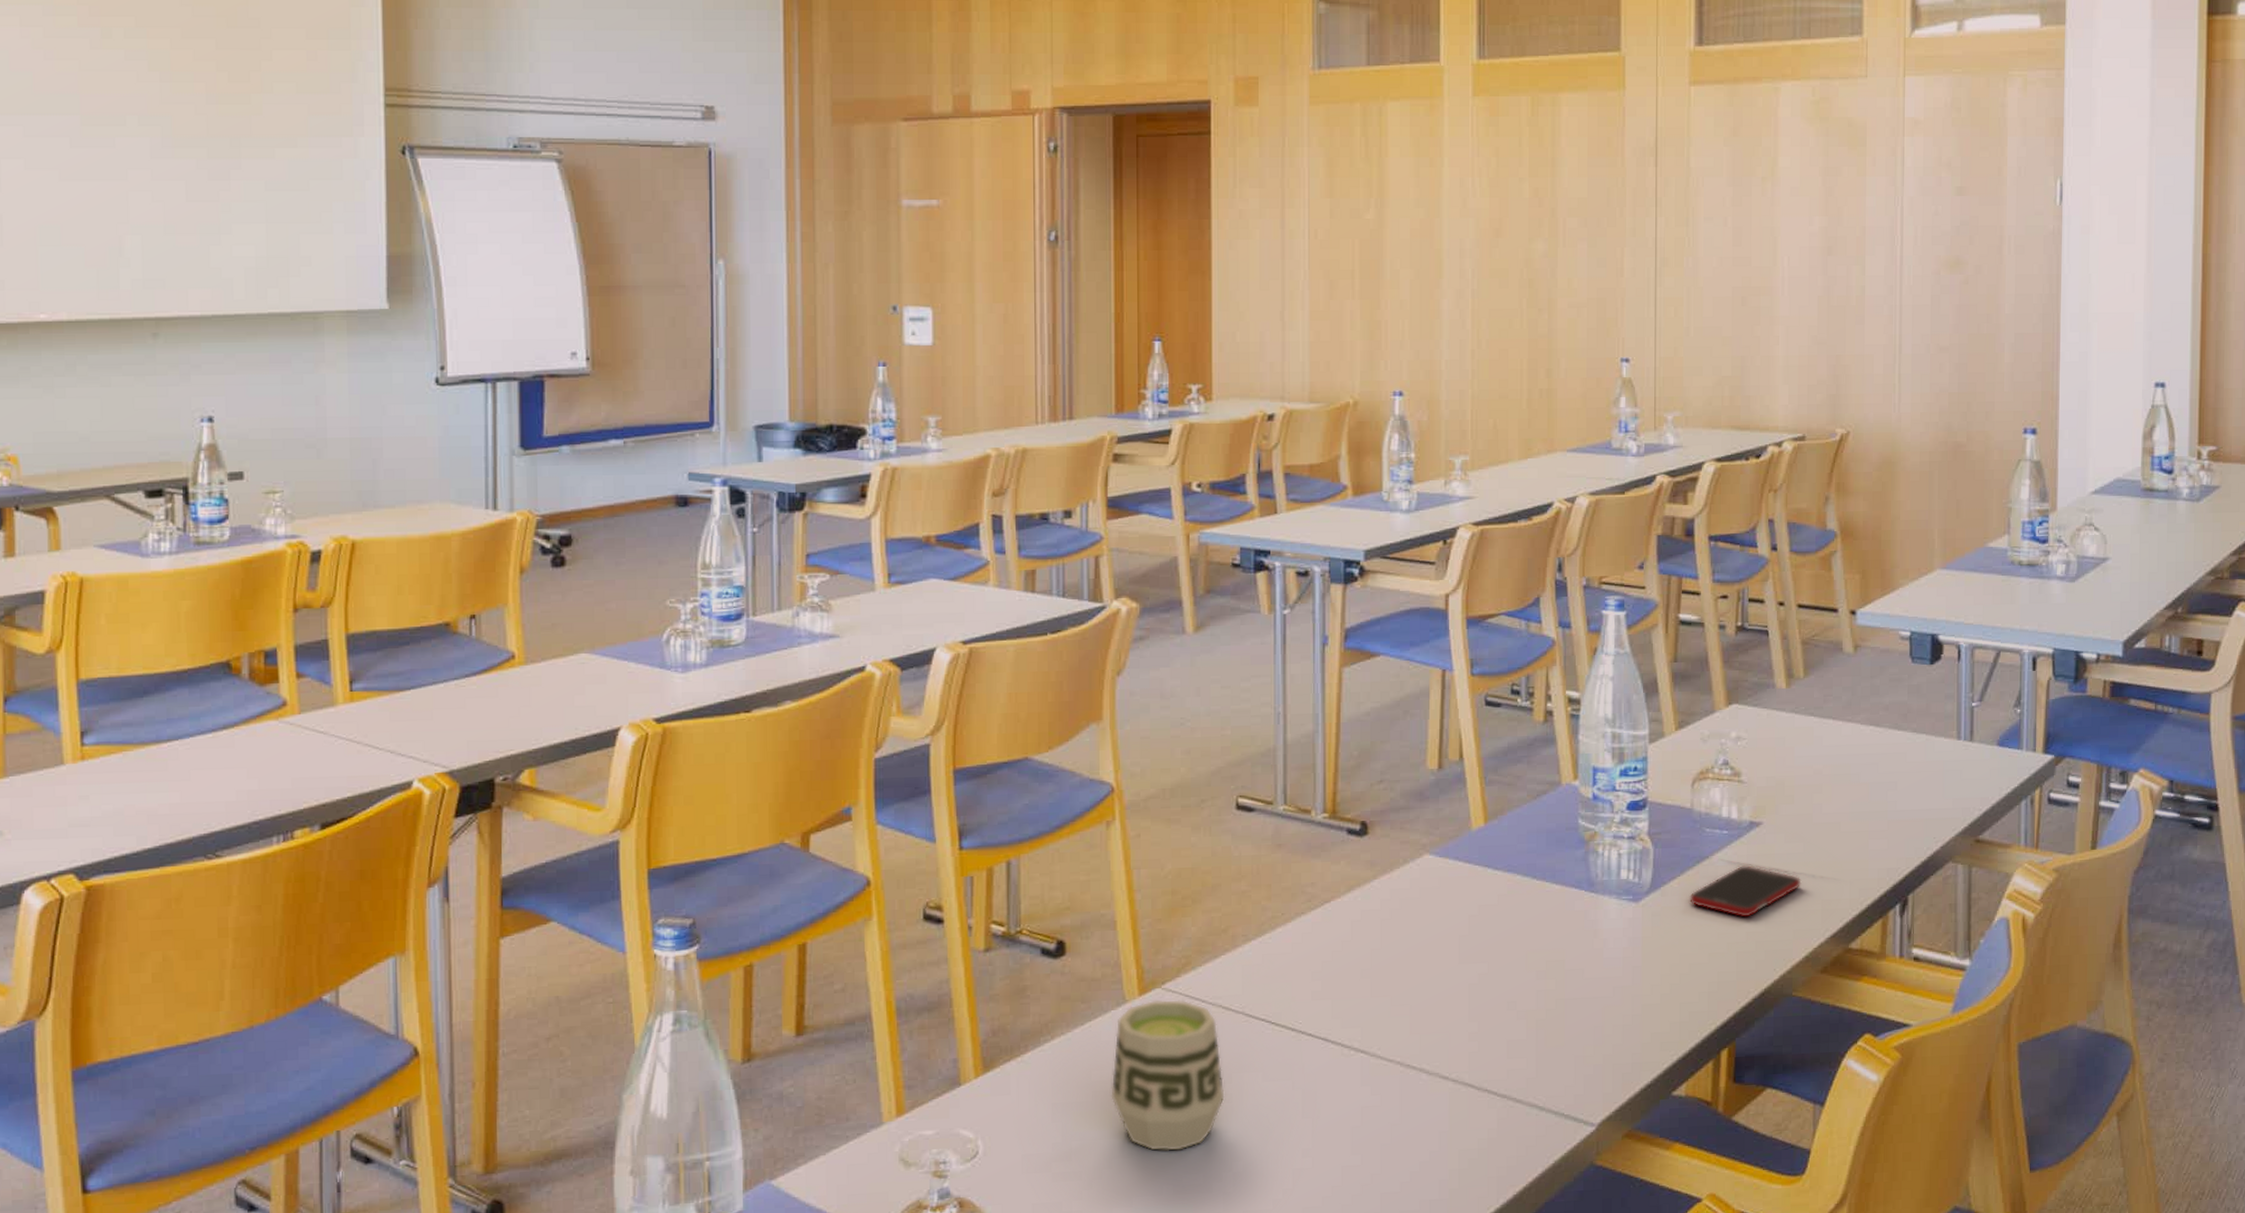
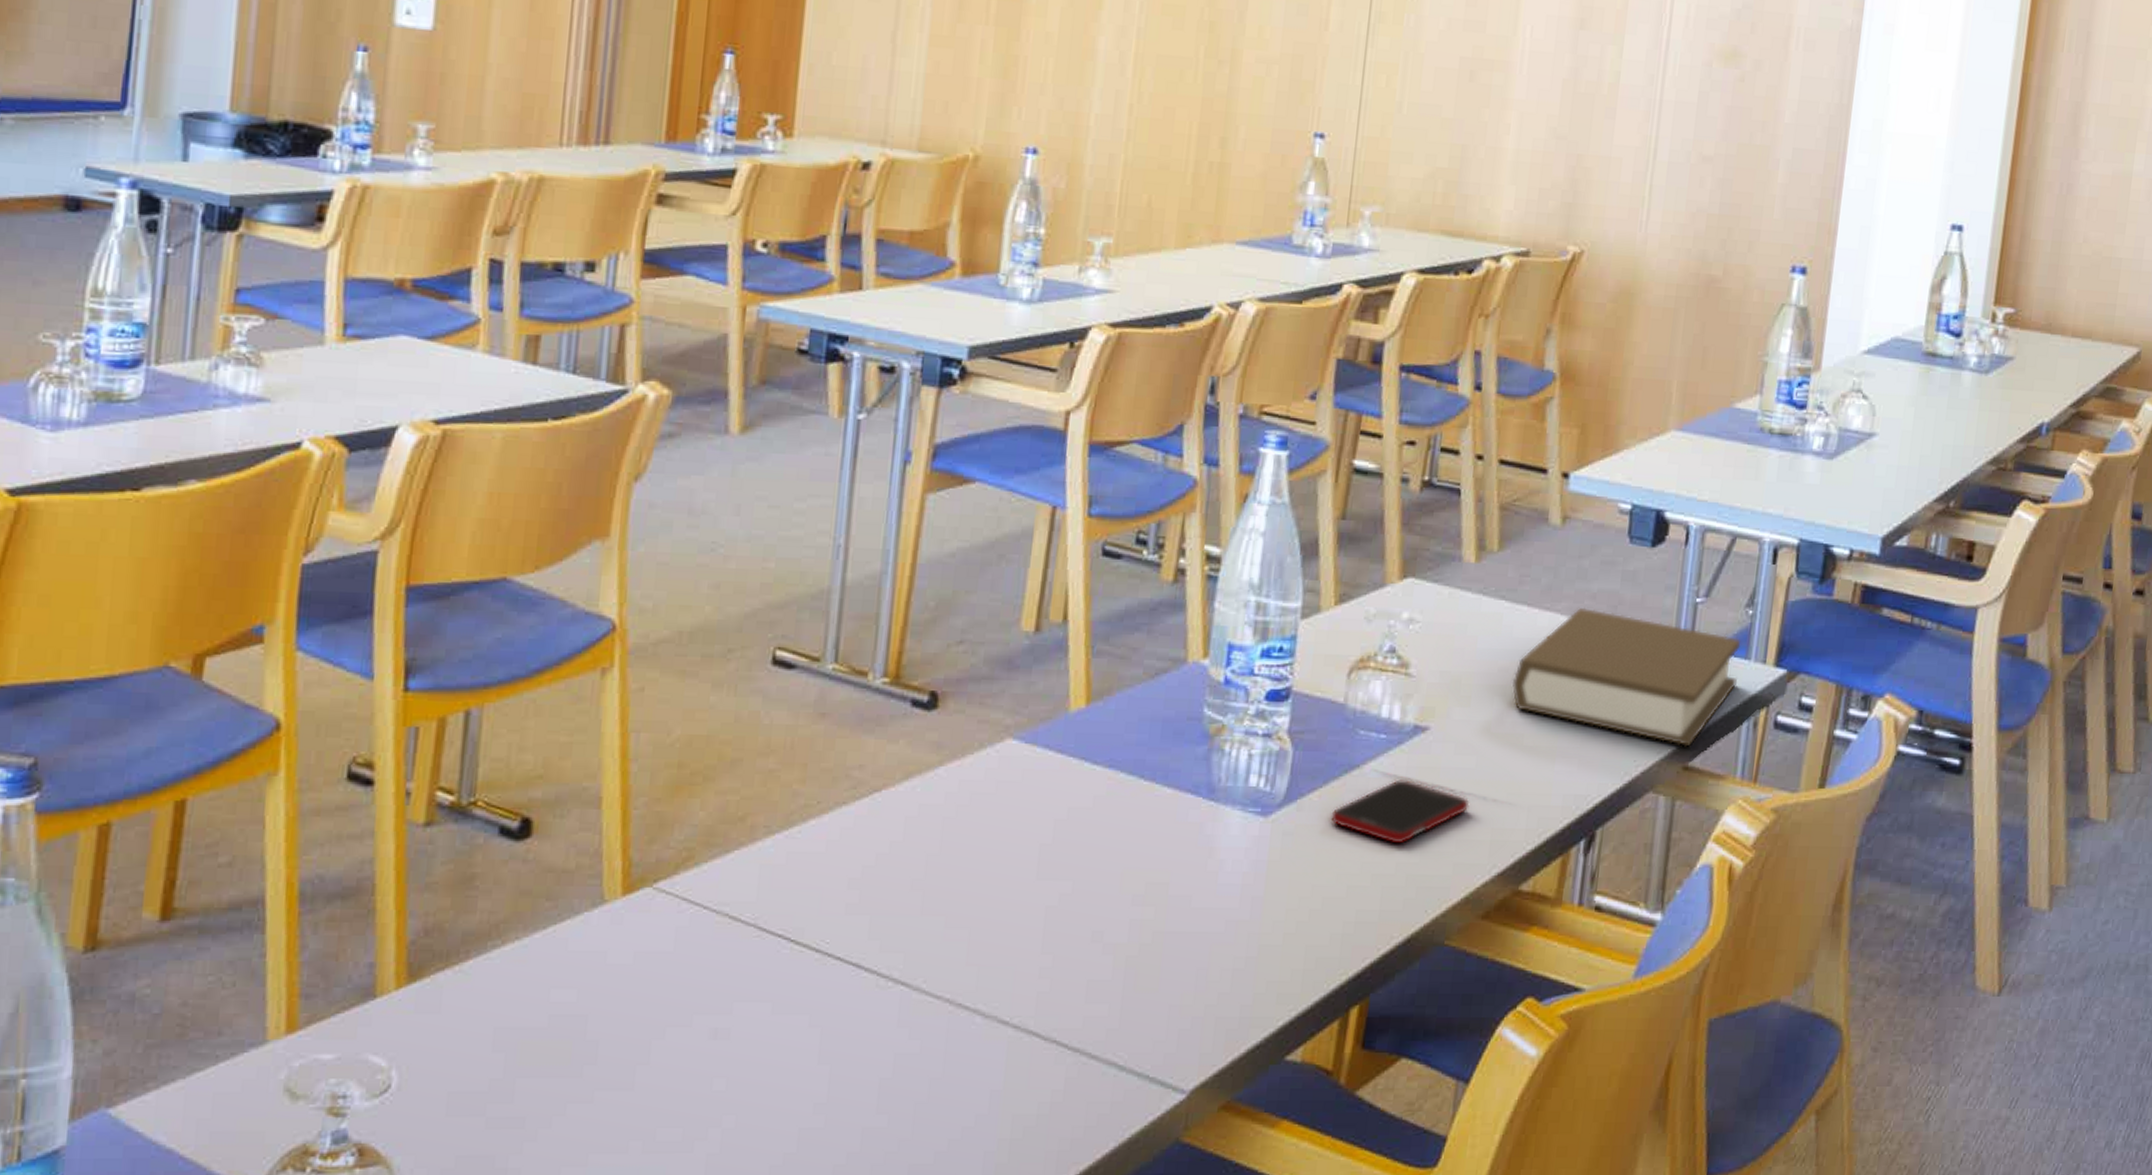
cup: present [1111,999,1225,1151] -> none [572,902,722,1097]
book: none [1826,717,2013,824] -> present [1512,607,1741,747]

